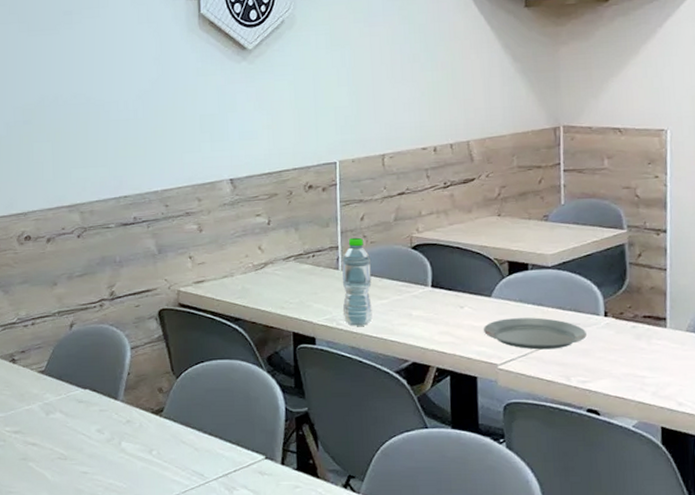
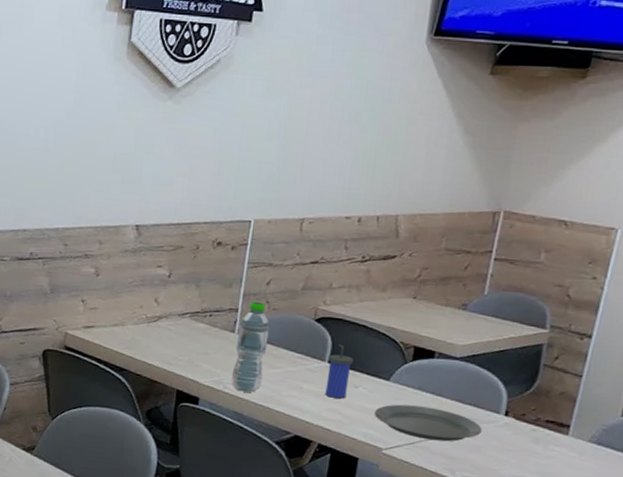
beverage cup: none [430,268,454,321] -> present [325,344,354,399]

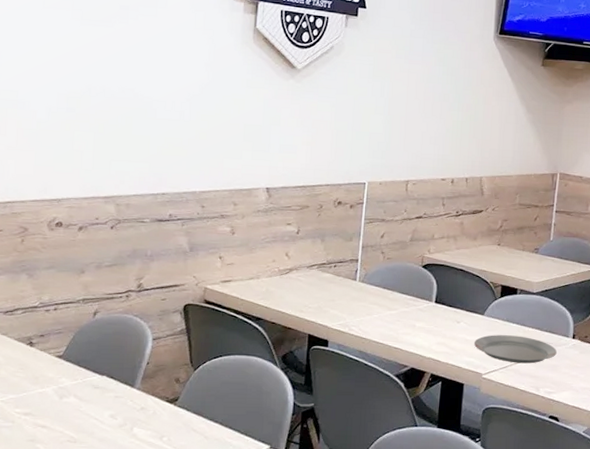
water bottle: present [230,301,271,393] -> none [355,252,386,333]
beverage cup: present [325,344,354,399] -> none [434,286,455,333]

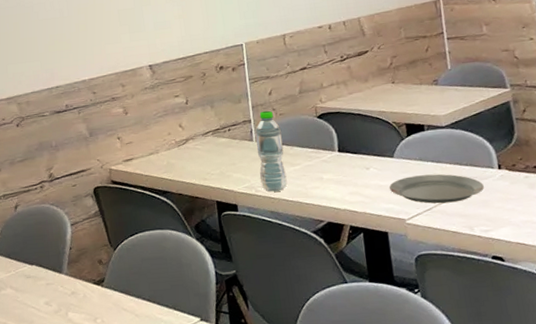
water bottle: none [355,252,386,333] -> present [255,110,287,192]

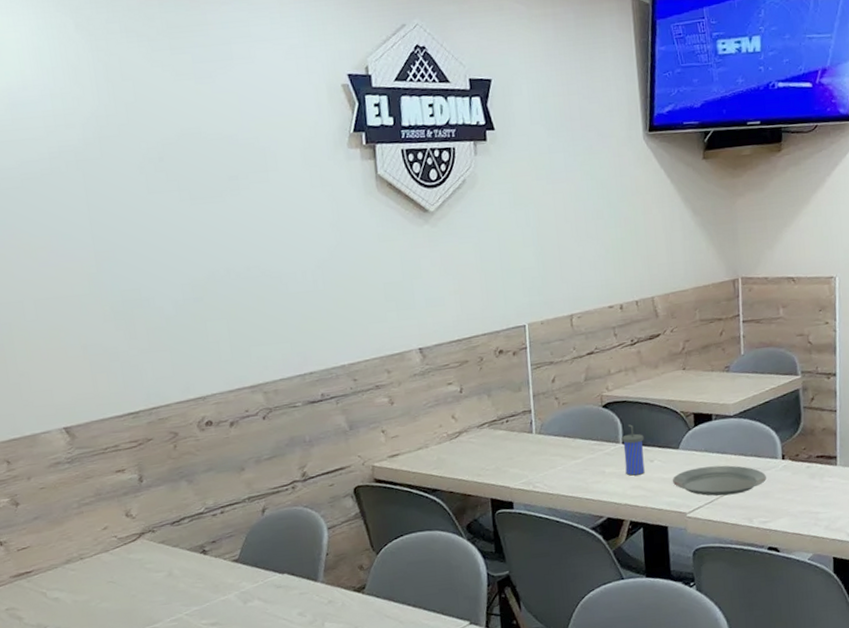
water bottle: present [255,110,287,192] -> none [535,399,568,488]
beverage cup: none [337,134,362,182] -> present [621,424,645,476]

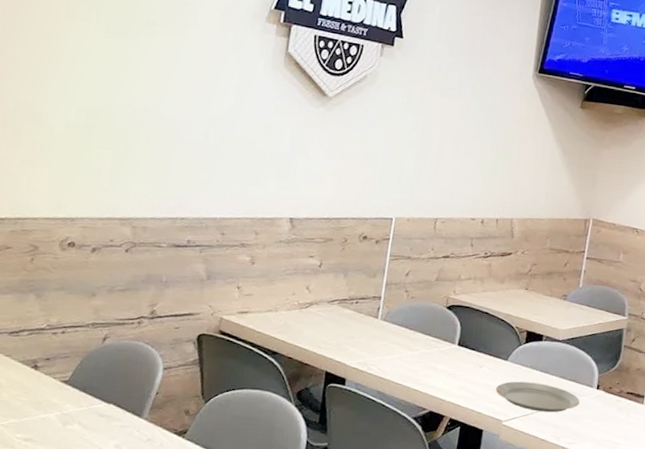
beverage cup: present [621,424,645,476] -> none [455,329,479,377]

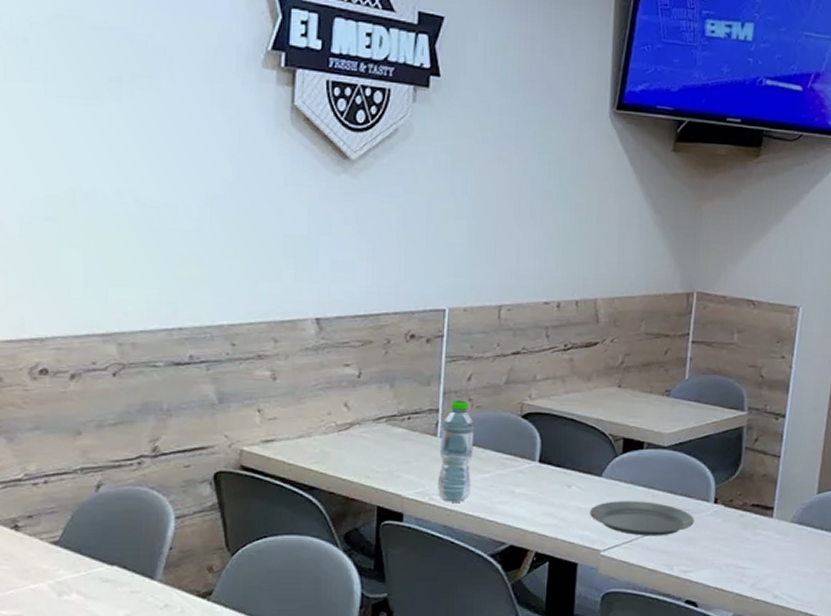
water bottle: none [374,290,409,373] -> present [437,400,475,502]

